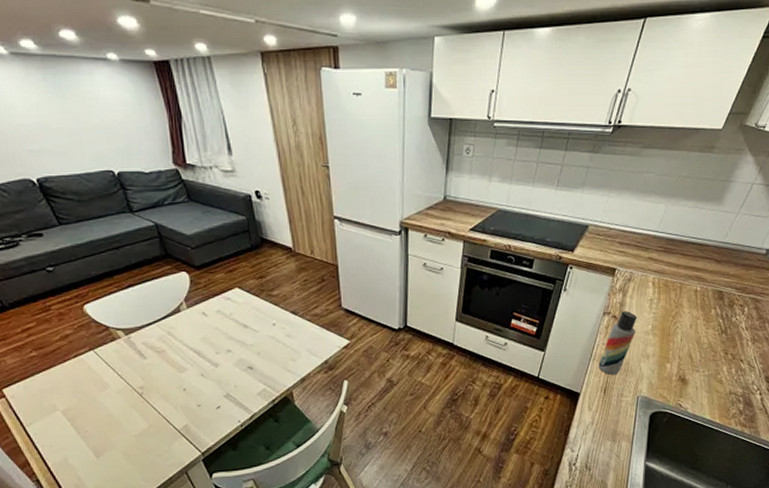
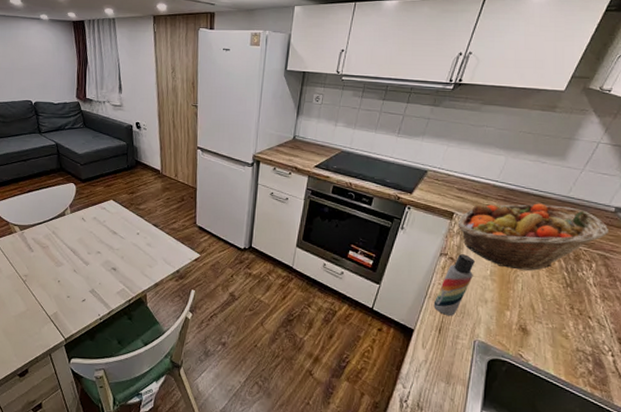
fruit basket: none [620,251,761,321] -> present [457,203,610,271]

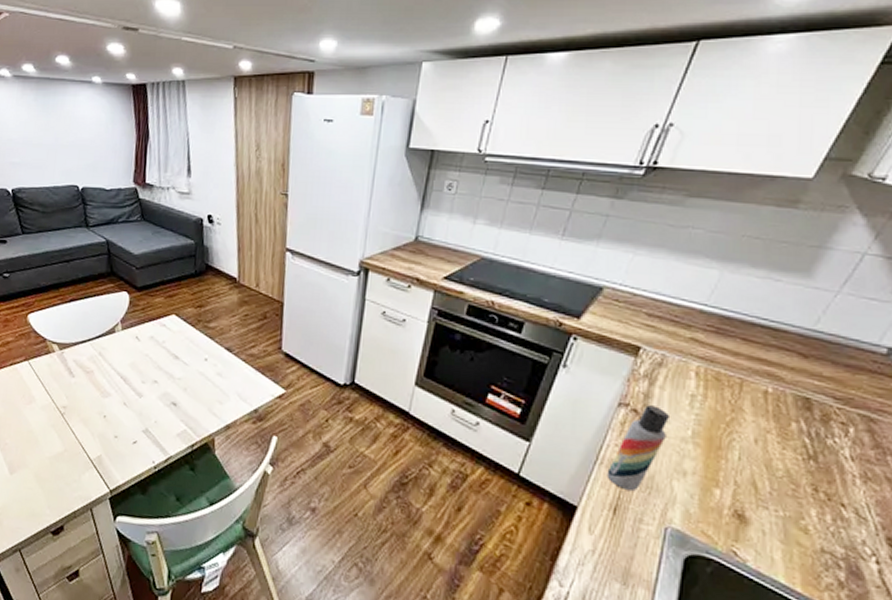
fruit basket: present [457,203,610,271] -> none [645,336,878,434]

